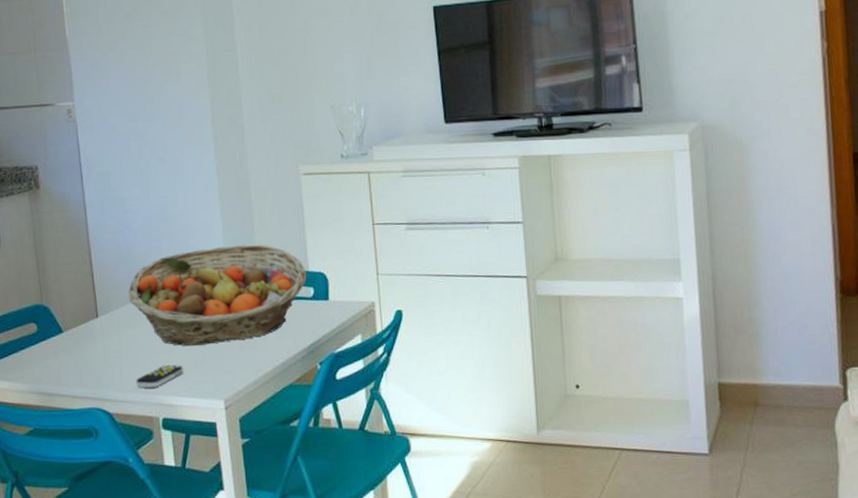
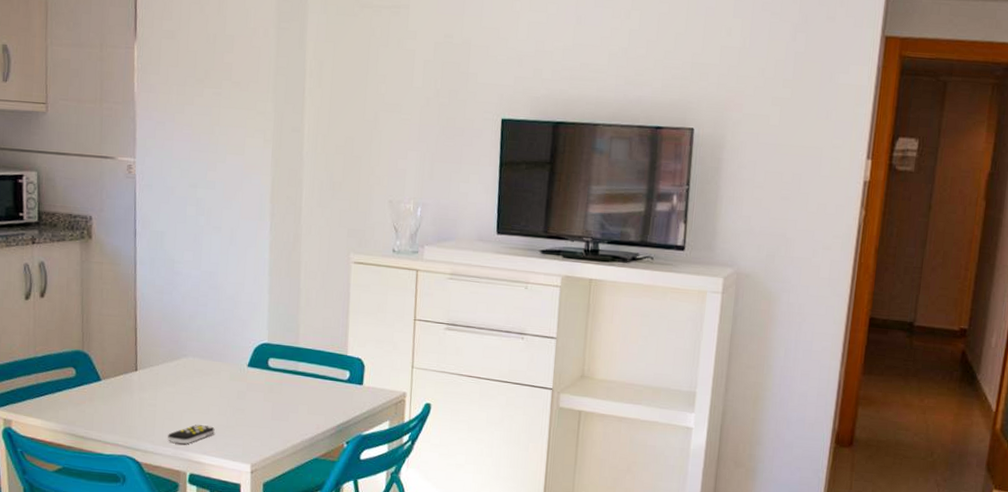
fruit basket: present [129,244,307,346] -> none [169,320,345,411]

